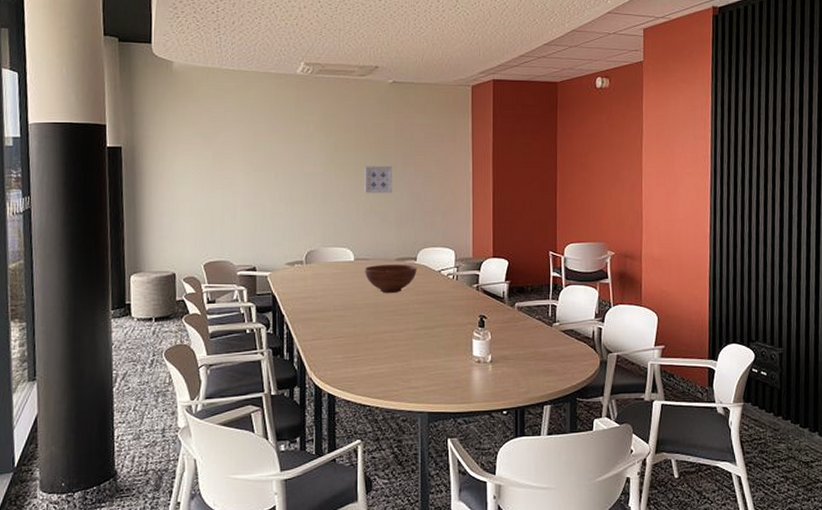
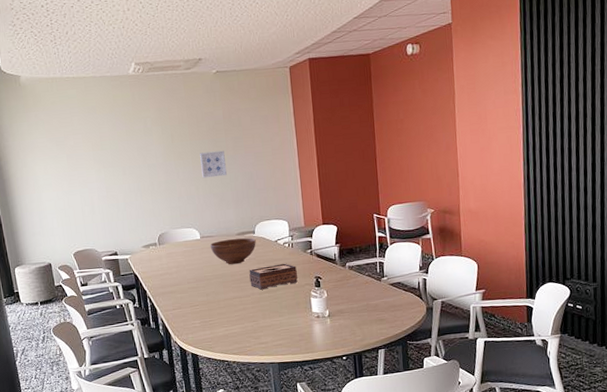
tissue box: none [405,297,459,325] -> present [249,263,298,290]

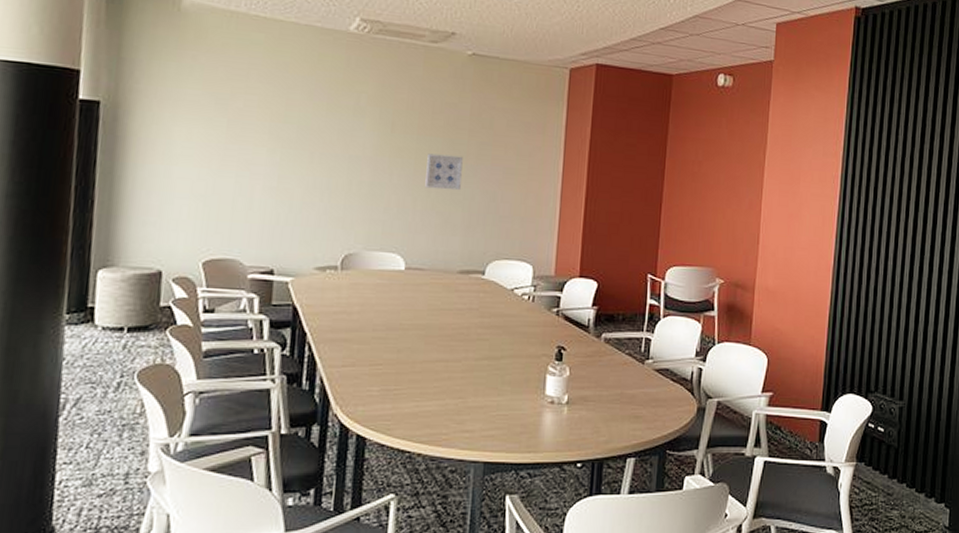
fruit bowl: present [210,237,256,265] -> none [416,276,484,314]
tissue box: present [249,263,298,290] -> none [465,321,534,354]

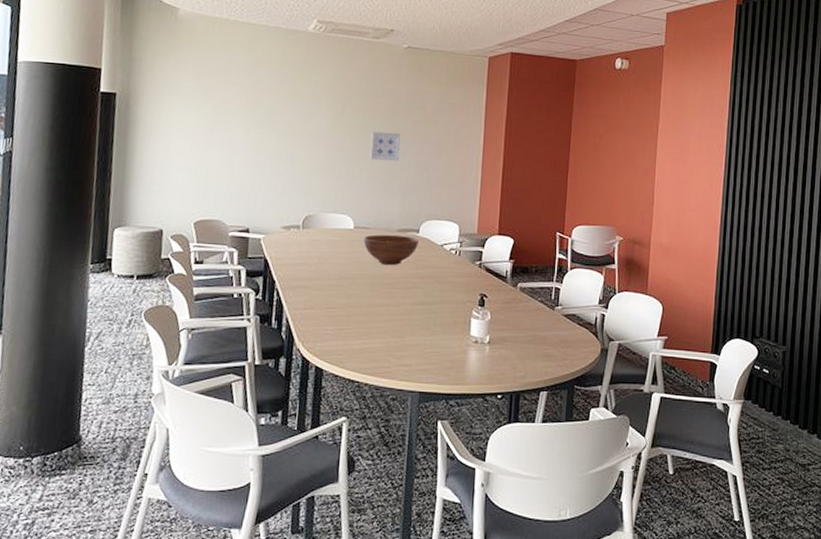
fruit bowl: none [416,276,484,314] -> present [363,234,419,266]

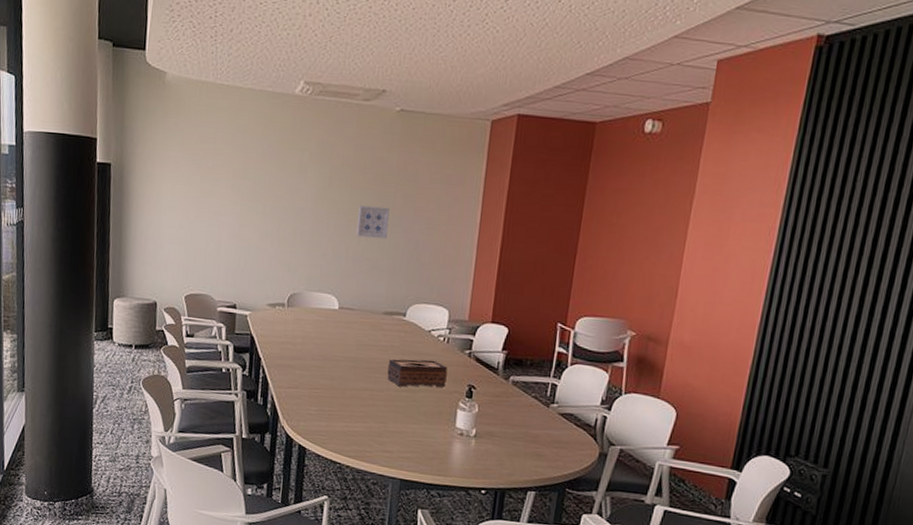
fruit bowl: present [363,234,419,266] -> none [348,316,405,350]
tissue box: none [403,272,460,300] -> present [387,359,448,388]

